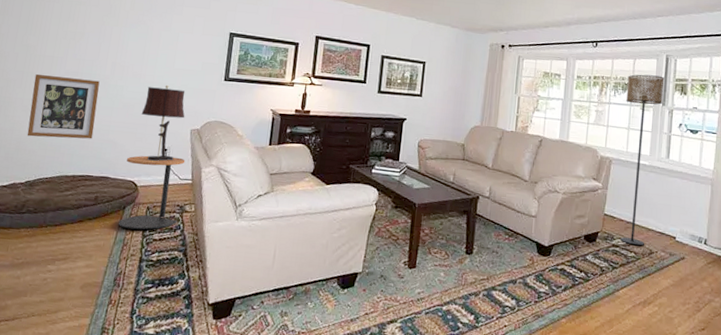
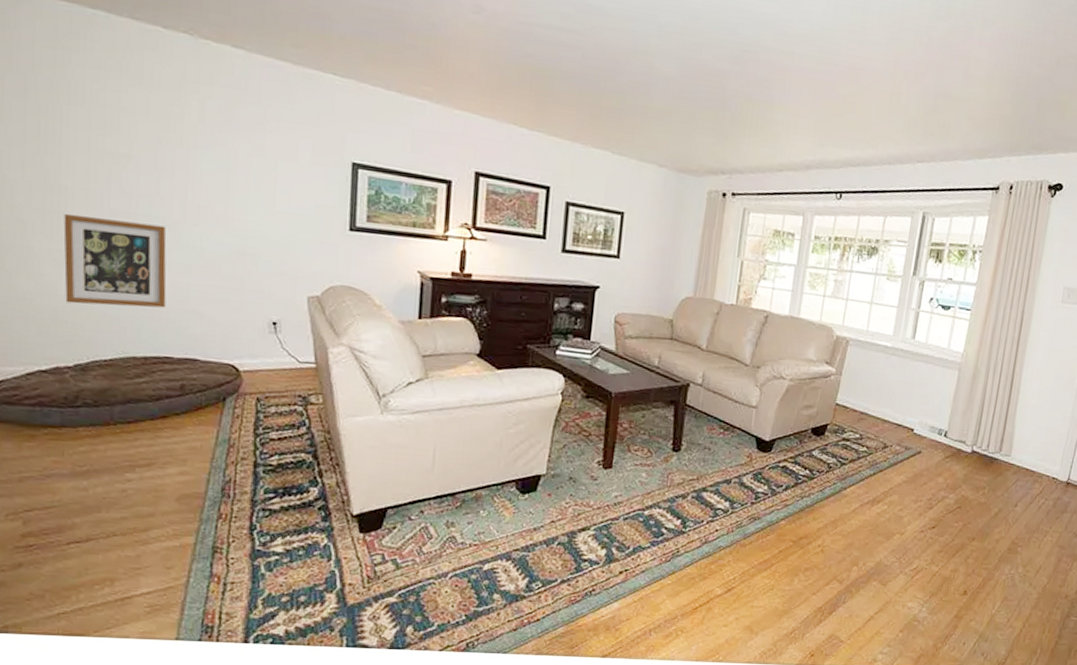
side table: present [118,155,186,230] -> none [218,330,304,427]
table lamp: present [141,85,185,162] -> none [233,235,298,339]
floor lamp: present [620,74,665,246] -> none [852,235,919,439]

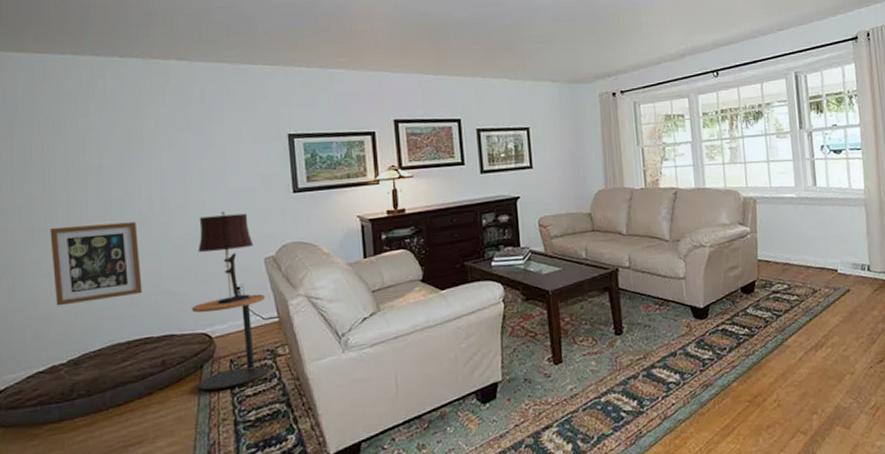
side table: none [218,330,304,427] -> present [192,294,271,391]
table lamp: none [233,235,298,339] -> present [198,211,254,305]

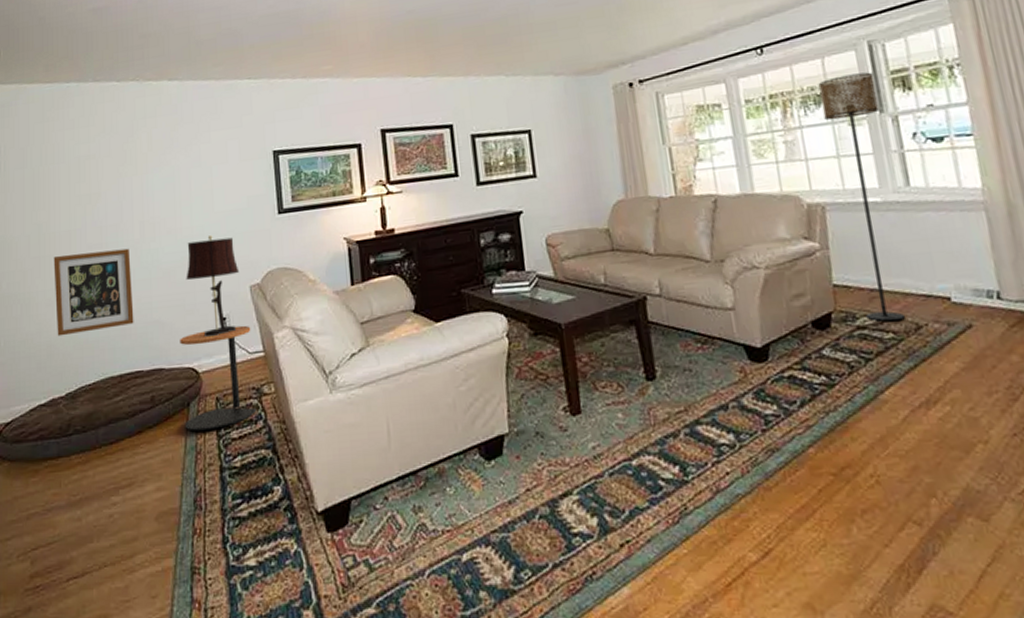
floor lamp: none [757,96,806,288] -> present [818,72,905,322]

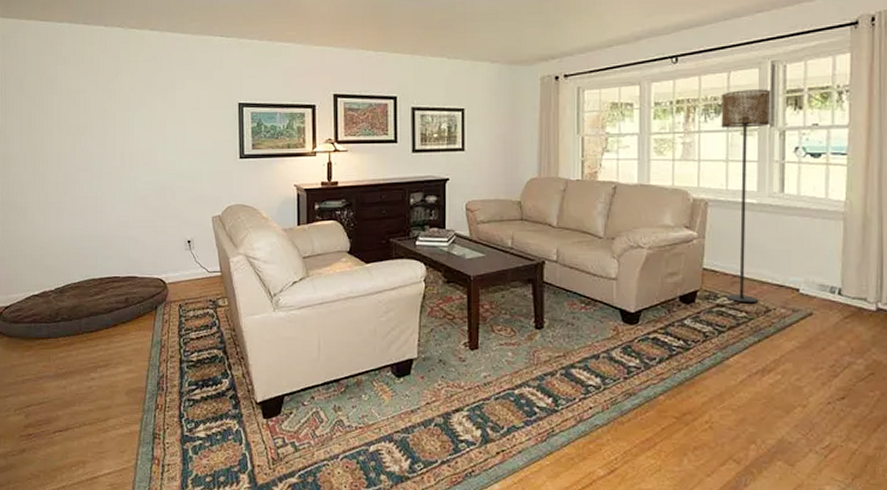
wall art: present [53,248,134,337] -> none [46,174,113,241]
side table: present [180,325,257,431] -> none [151,248,212,330]
table lamp: present [186,235,240,337] -> none [158,171,204,256]

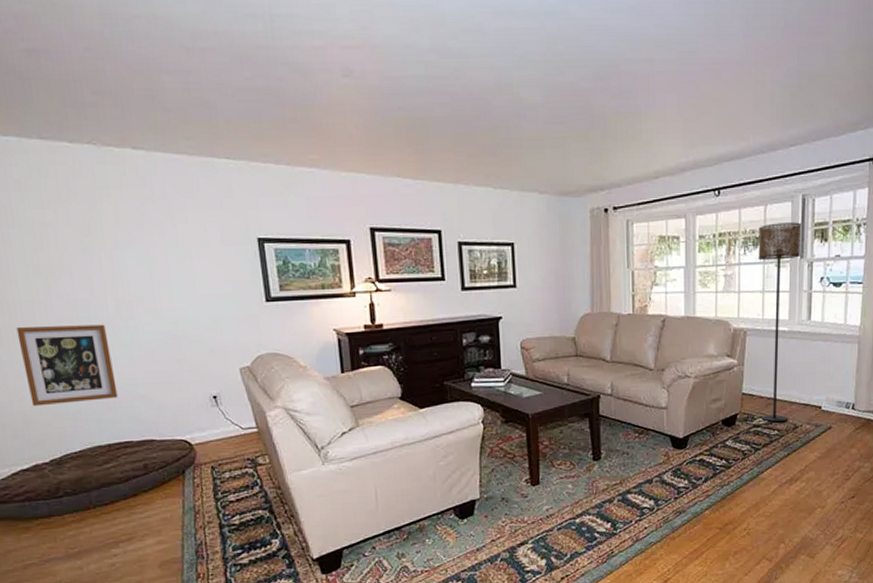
wall art: none [46,174,113,241] -> present [16,324,118,407]

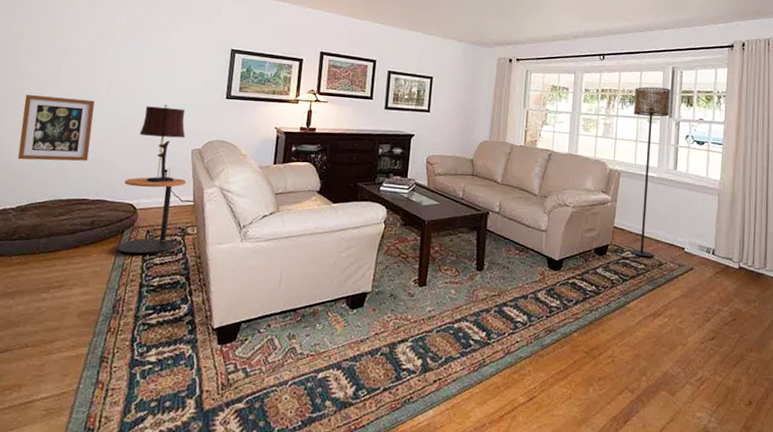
table lamp: none [169,317,229,414] -> present [139,104,186,184]
side table: none [170,404,253,495] -> present [116,177,187,254]

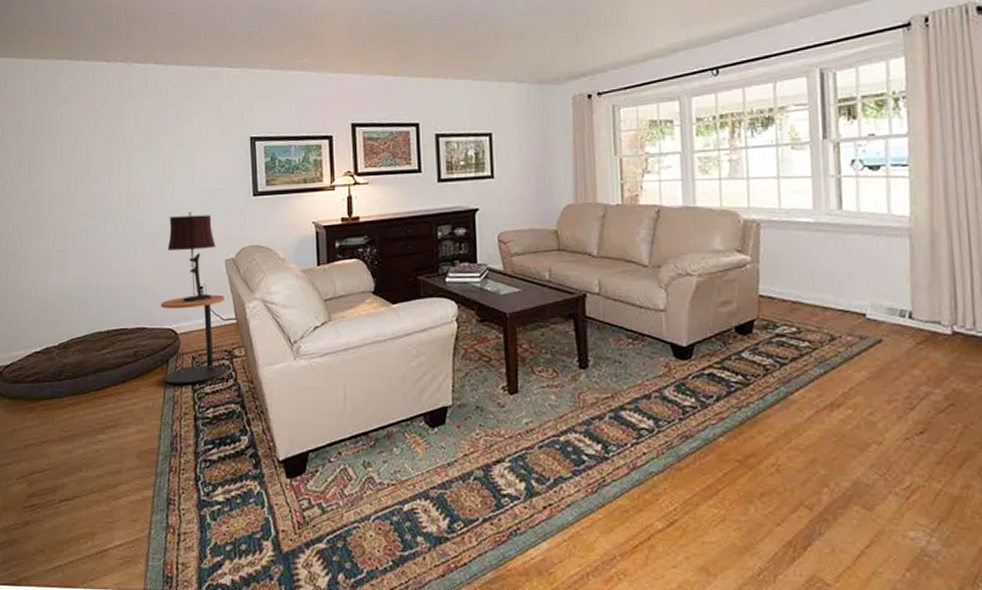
wall art: present [17,95,95,161] -> none [47,218,120,293]
floor lamp: present [630,86,671,258] -> none [767,99,823,332]

